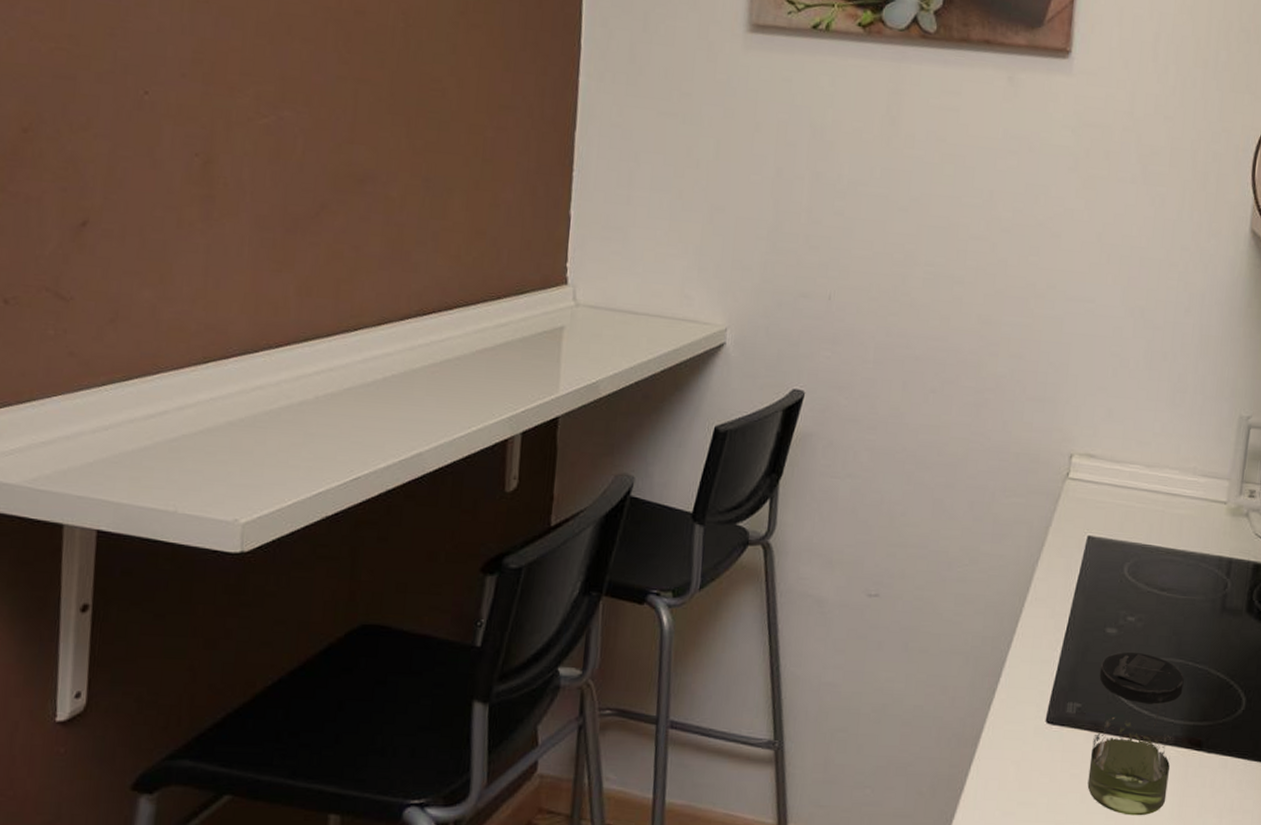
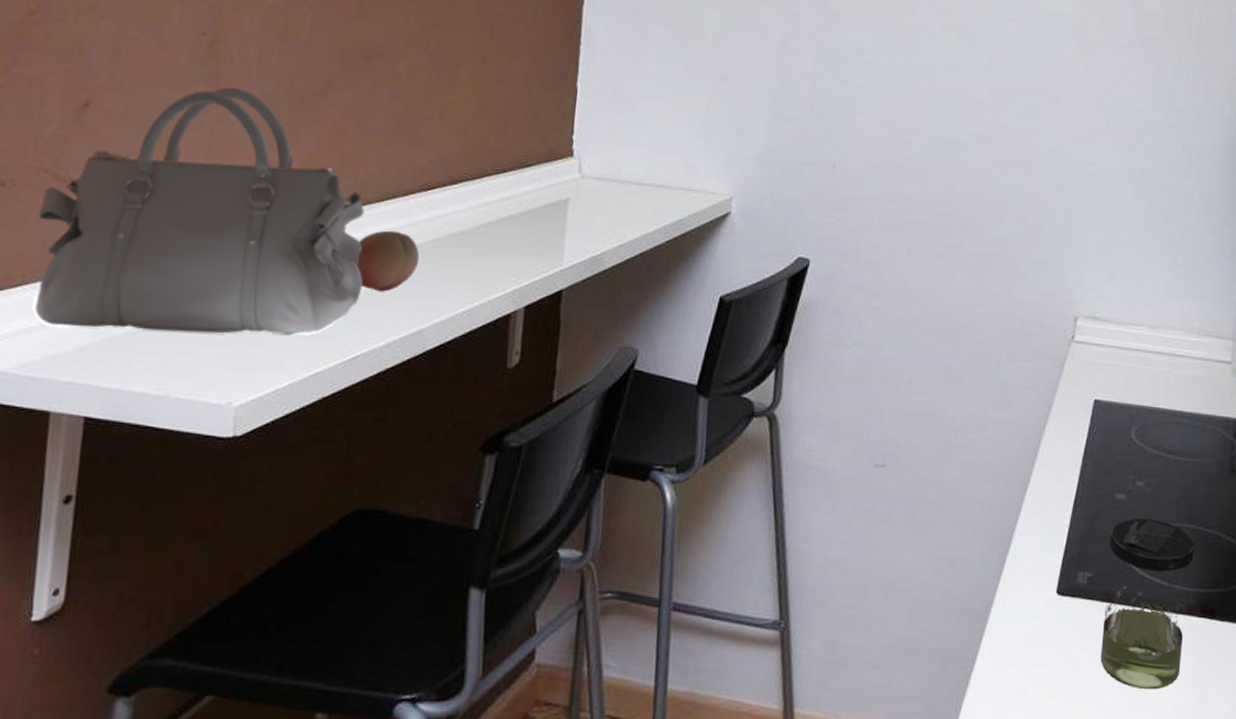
shoulder bag: none [43,209,362,455] -> present [34,87,365,334]
fruit: none [354,354,417,415] -> present [355,230,420,292]

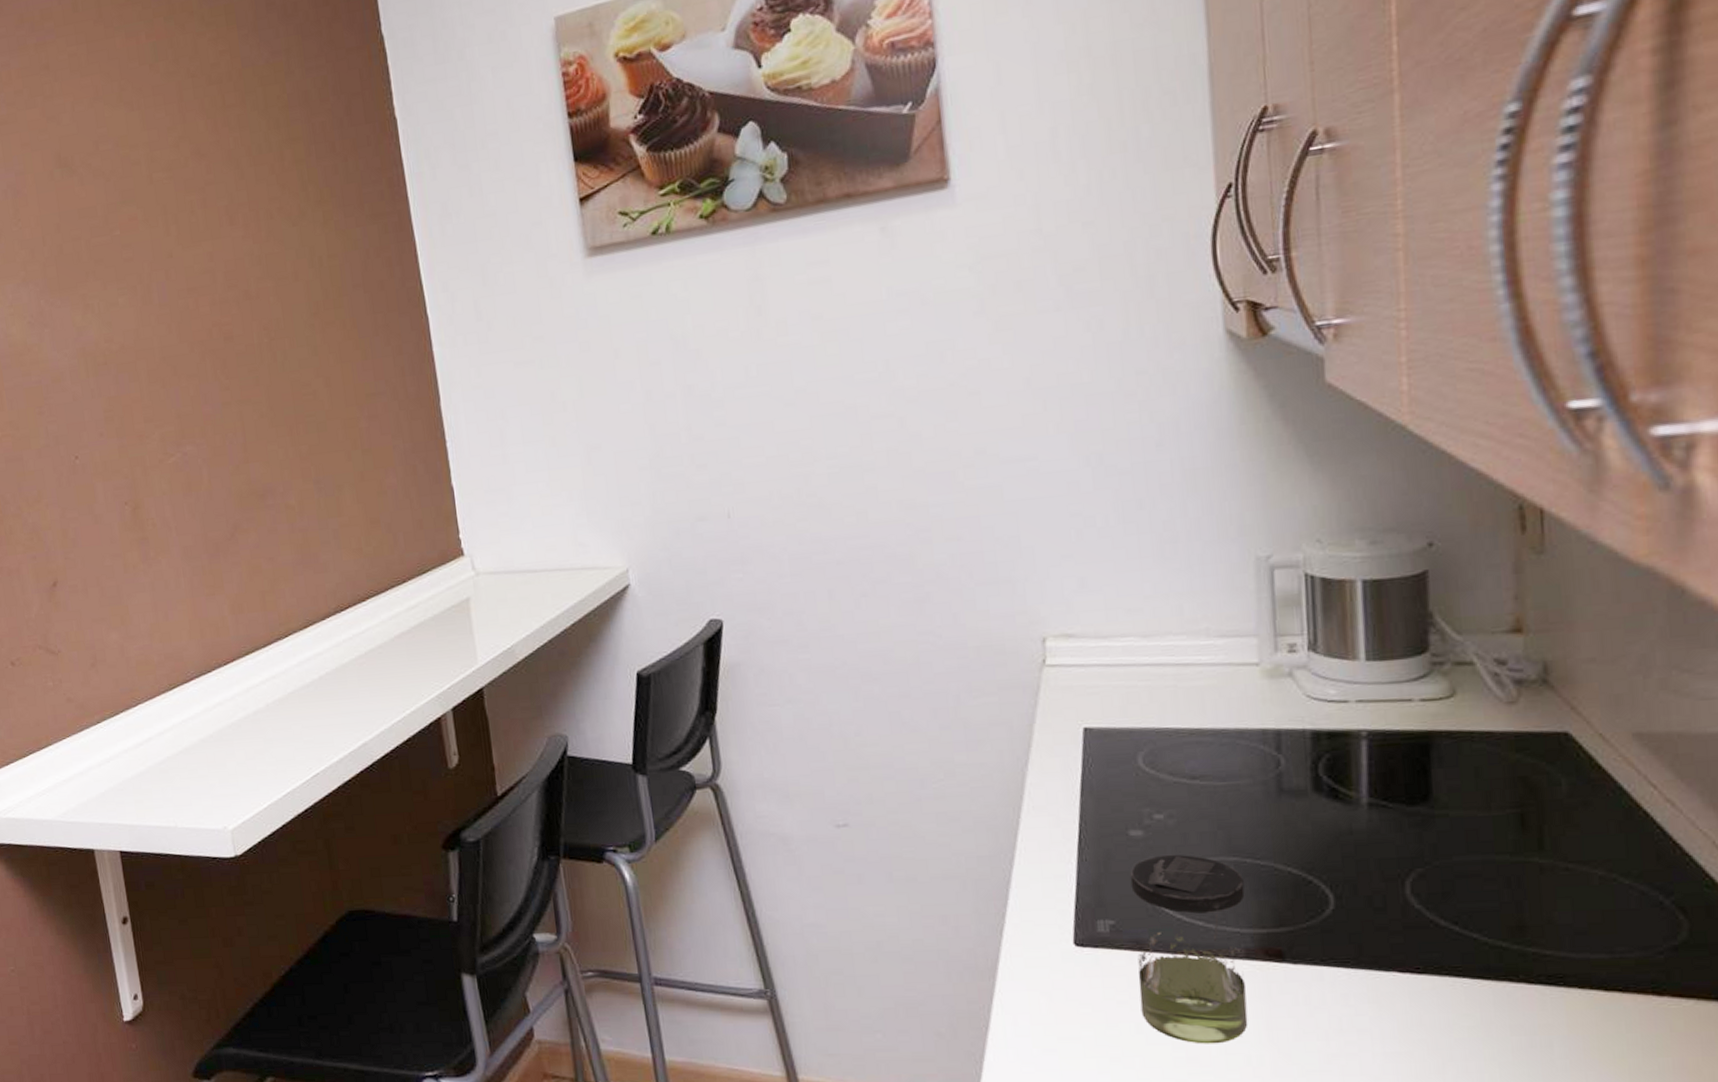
shoulder bag: present [34,87,365,334] -> none [43,546,308,777]
fruit: present [355,230,420,292] -> none [294,654,350,713]

